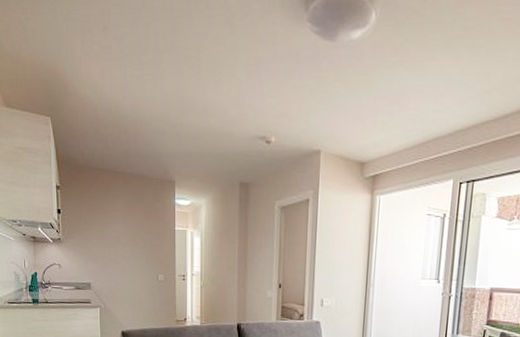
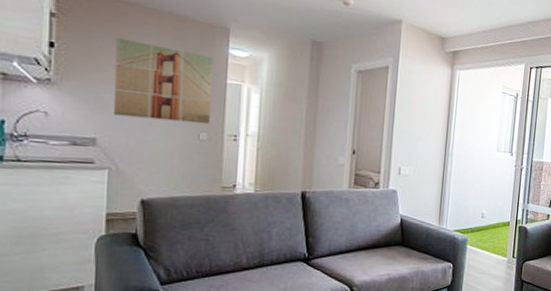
wall art: none [98,200,164,267] -> present [113,38,213,125]

